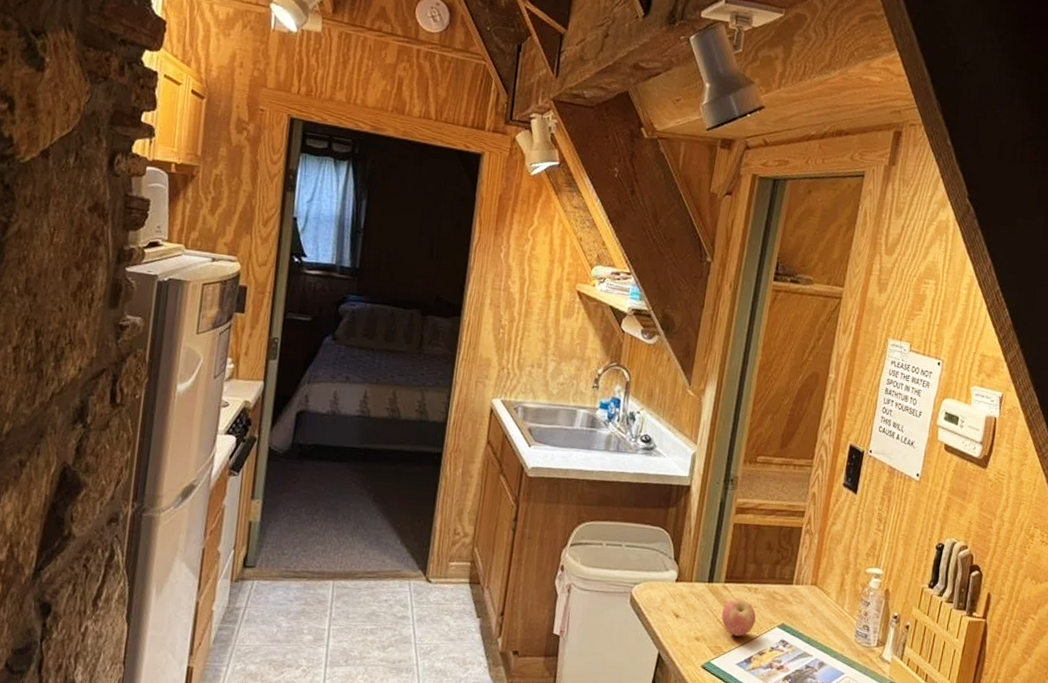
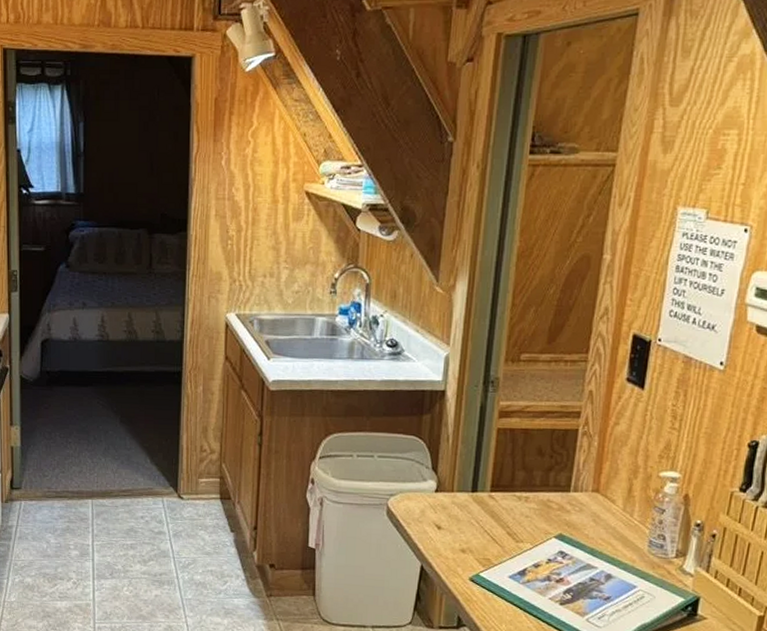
apple: present [721,598,756,637] -> none [489,508,528,548]

